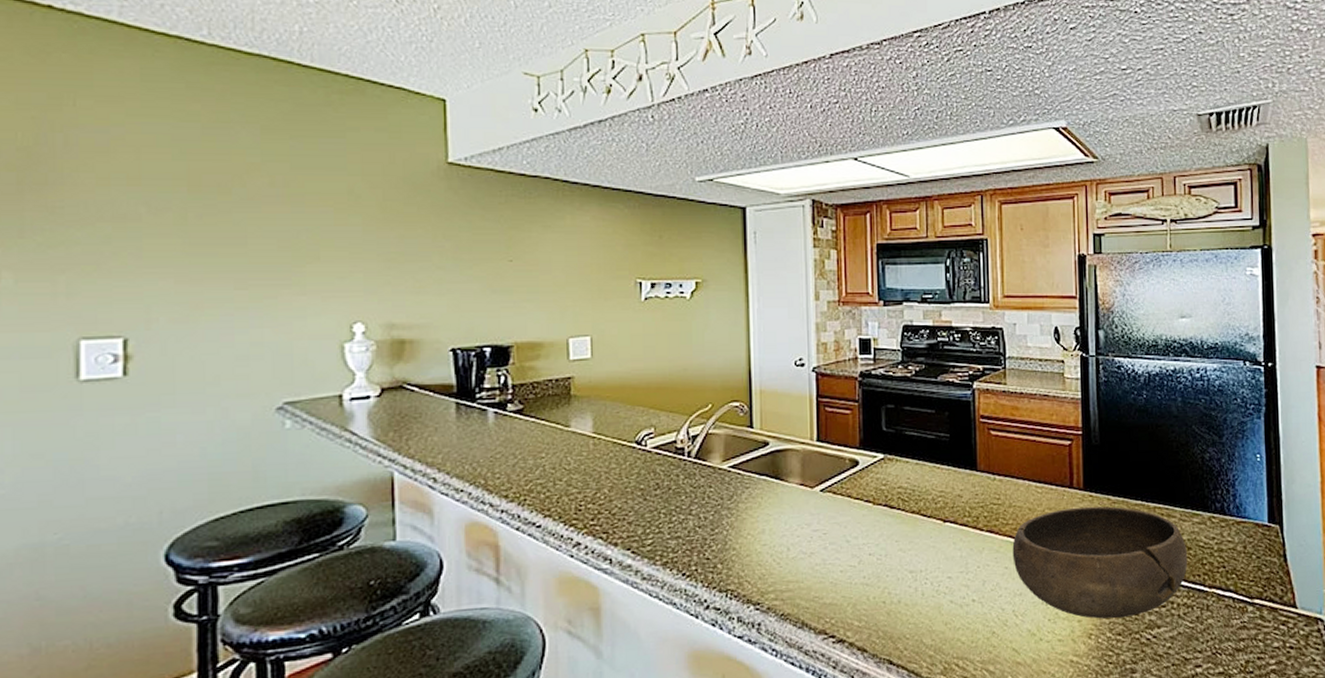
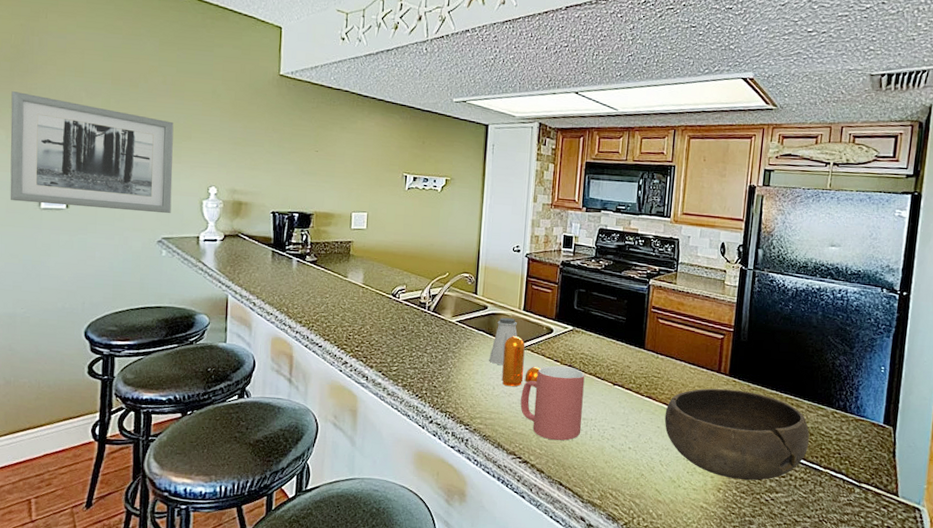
wall art: none [21,214,295,375] -> present [10,91,174,214]
saltshaker: none [778,454,812,517] -> present [489,318,517,365]
pepper shaker: none [796,475,848,544] -> present [502,335,541,387]
mug: none [826,506,910,607] -> present [520,365,585,441]

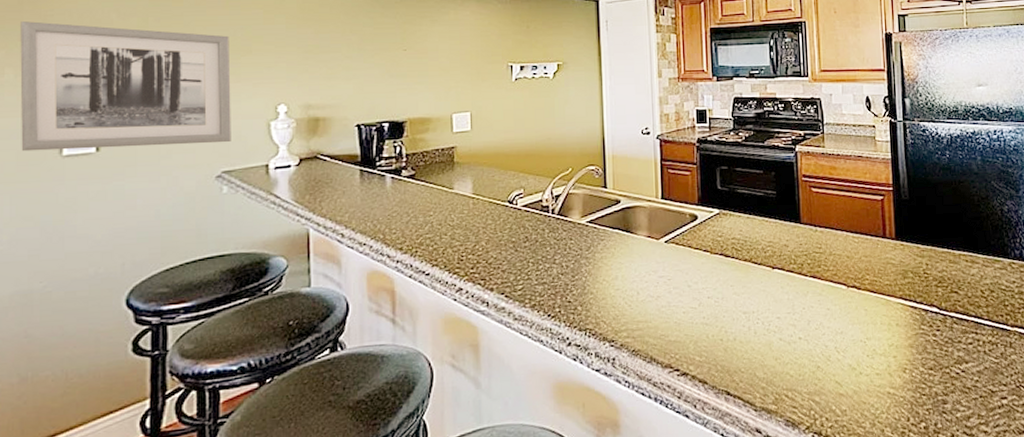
saltshaker: present [489,318,517,365] -> none [629,210,658,265]
pepper shaker: present [502,335,541,387] -> none [644,228,689,289]
mug: present [520,365,585,441] -> none [670,255,744,344]
bowl: present [664,388,810,481] -> none [833,254,992,355]

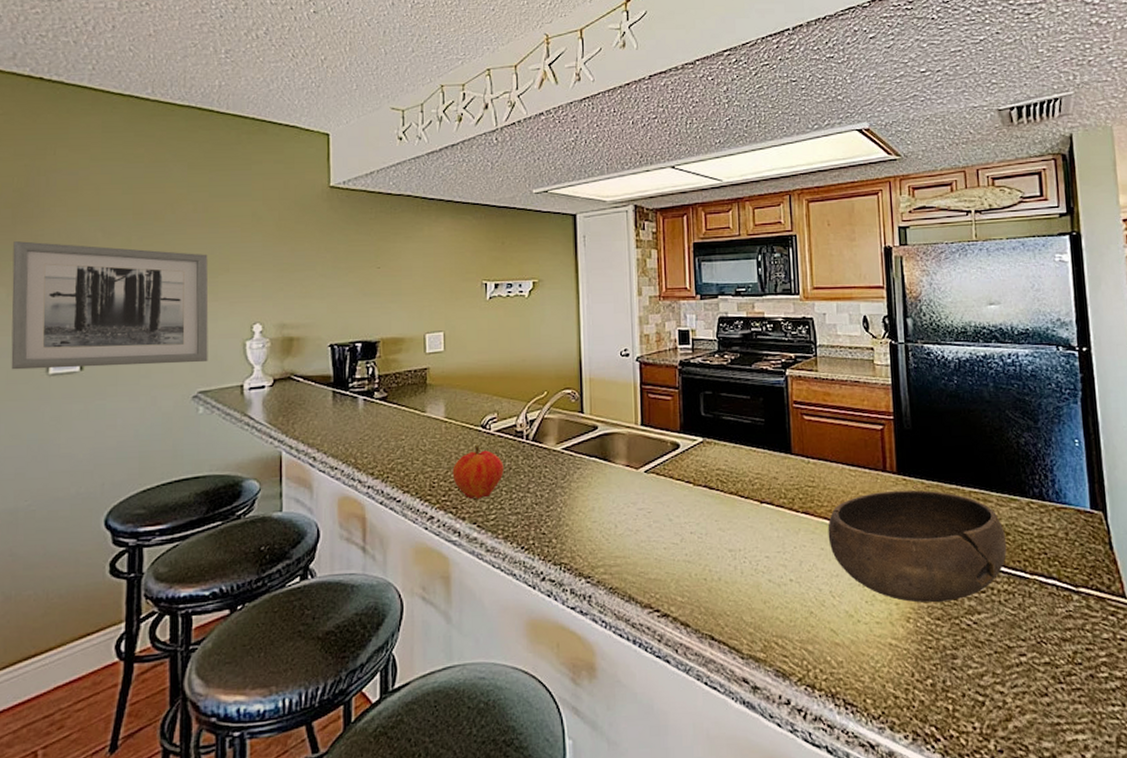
fruit: none [480,220,530,271] -> present [452,445,504,500]
bowl: none [833,254,992,355] -> present [828,490,1007,603]

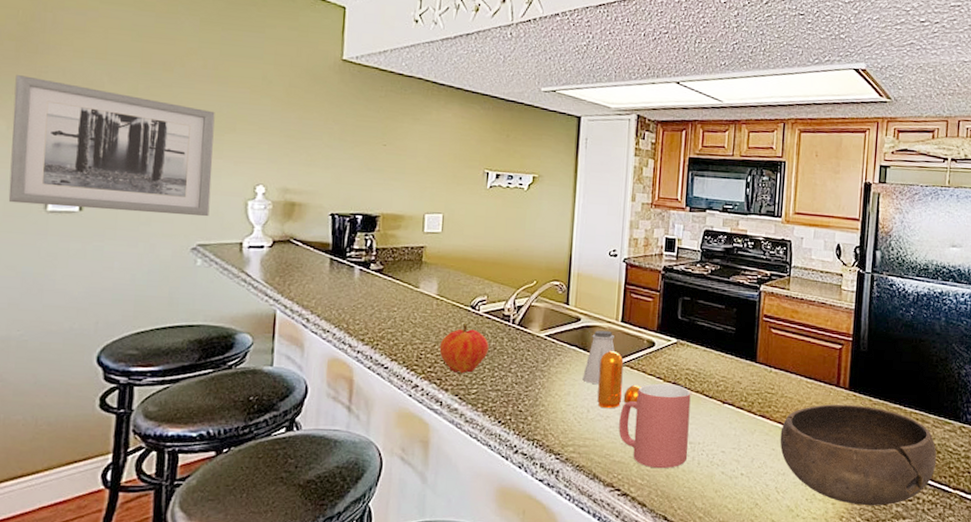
saltshaker: none [606,437,637,496] -> present [582,331,615,384]
pepper shaker: none [623,457,670,522] -> present [597,350,642,409]
mug: none [650,487,729,583] -> present [619,383,691,469]

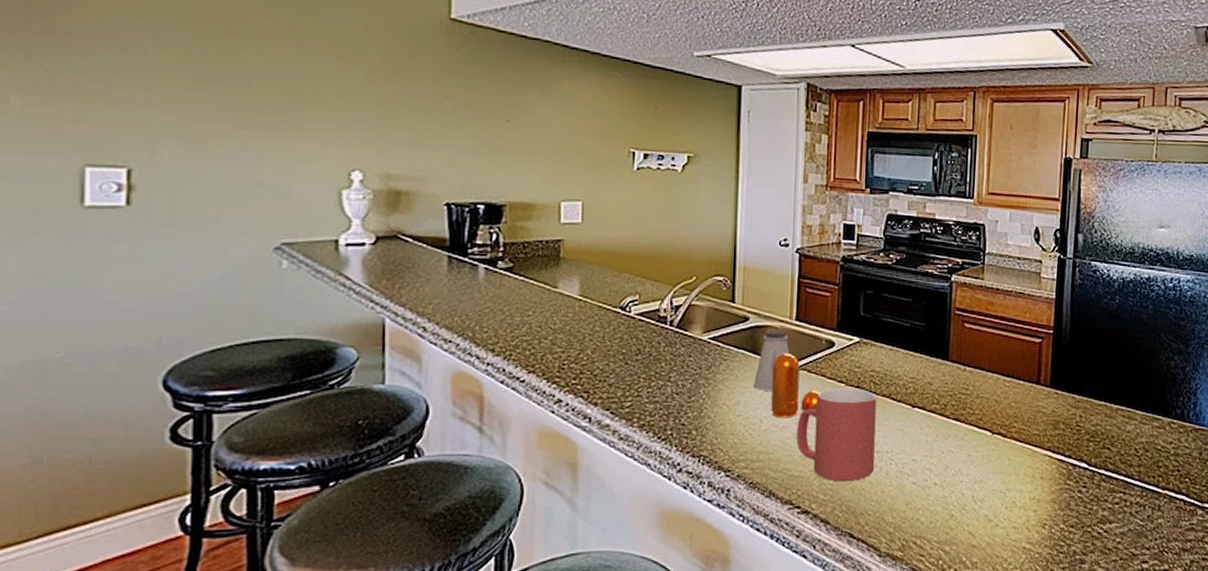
wall art: present [8,75,215,217] -> none [29,38,295,210]
fruit: present [439,324,489,374] -> none [585,328,643,385]
bowl: present [780,404,937,506] -> none [976,403,1145,512]

